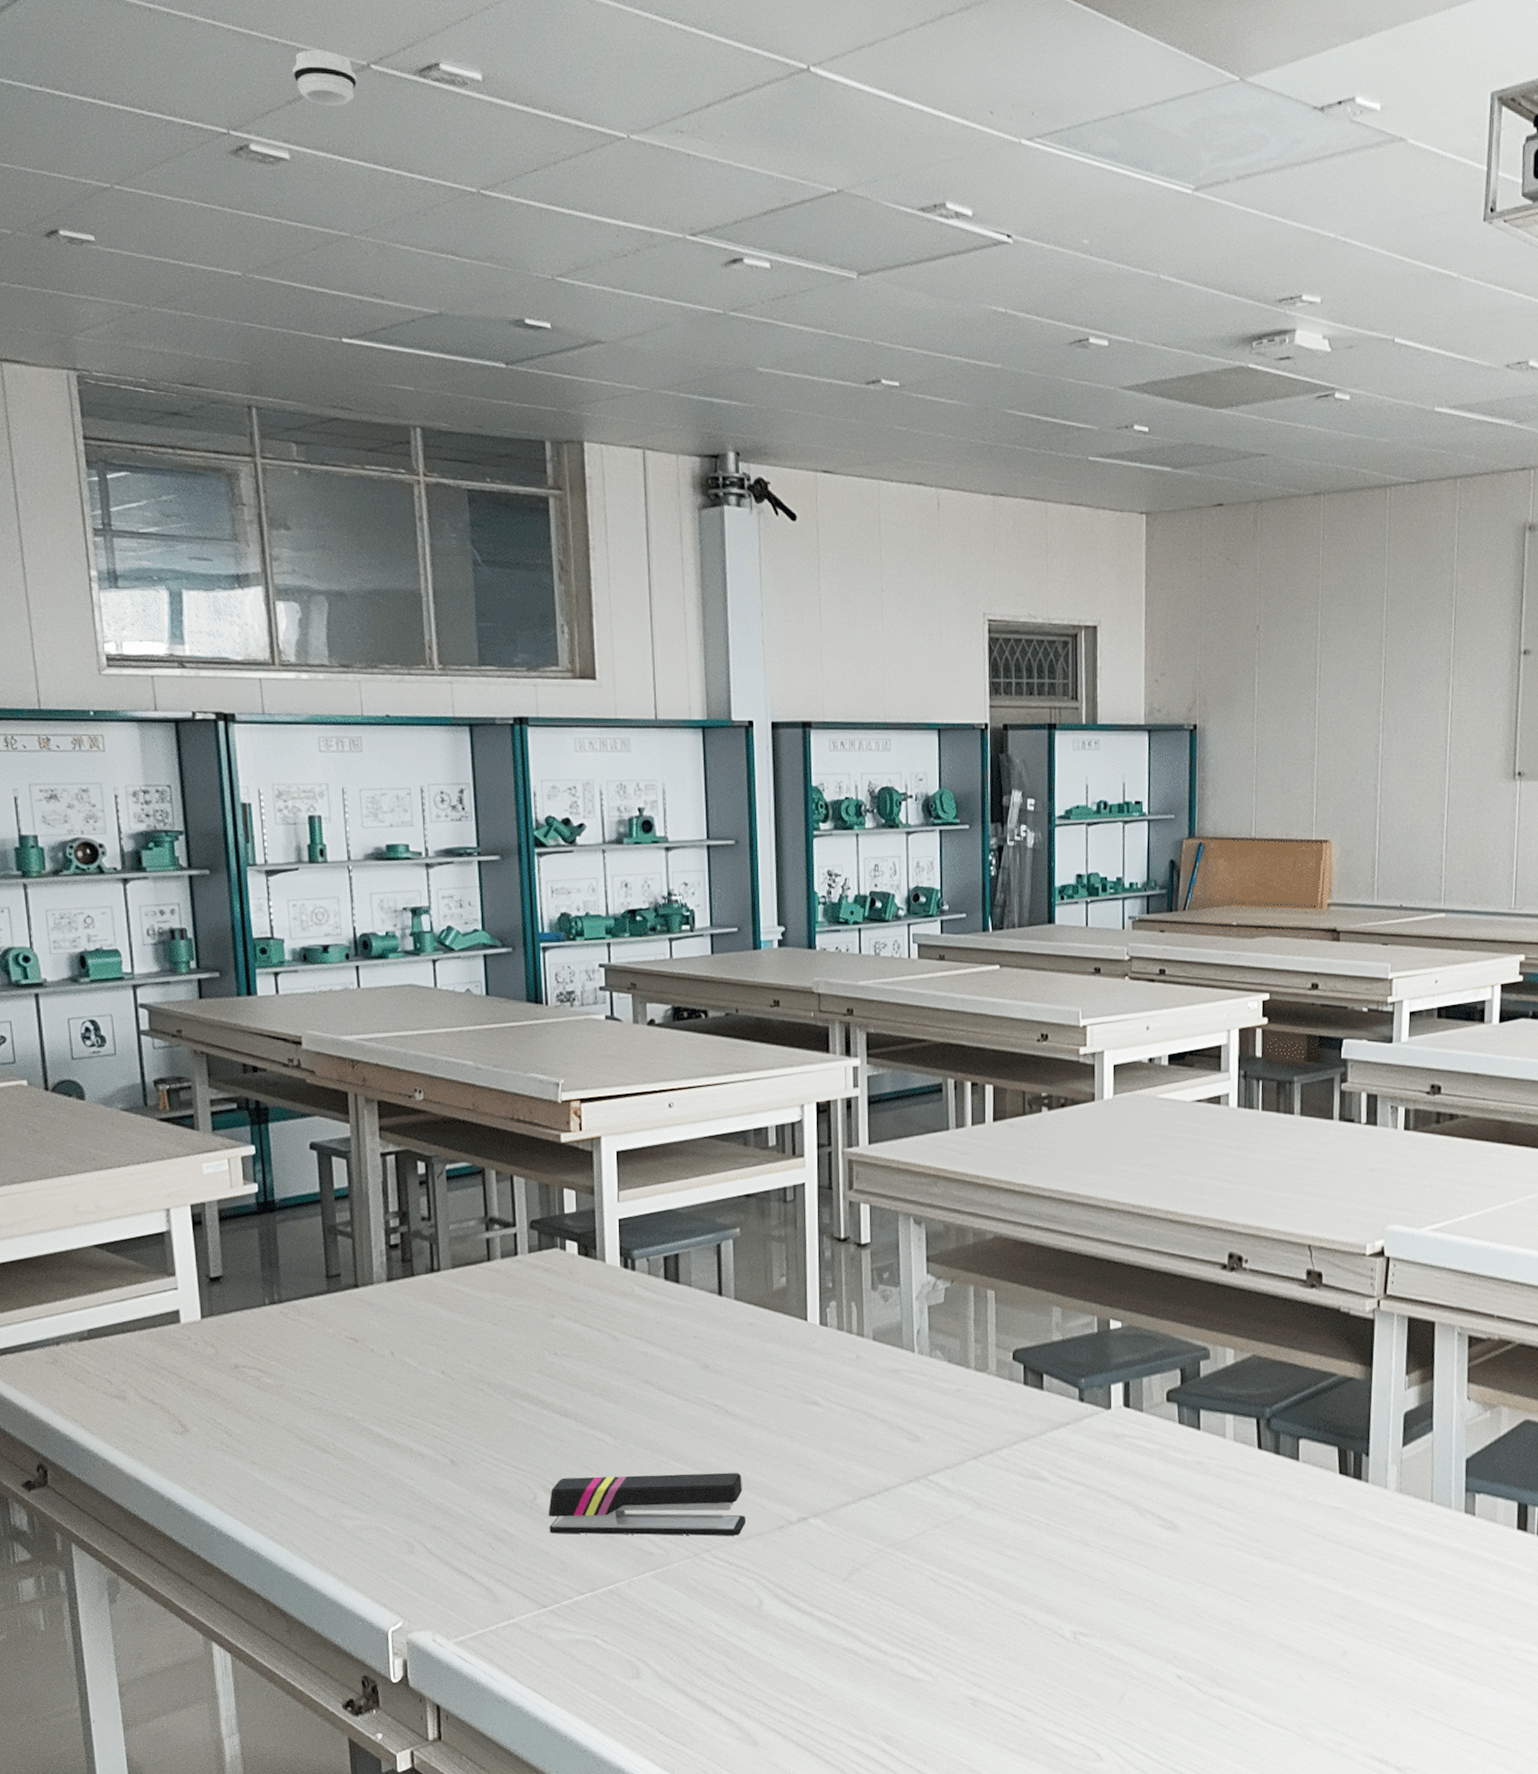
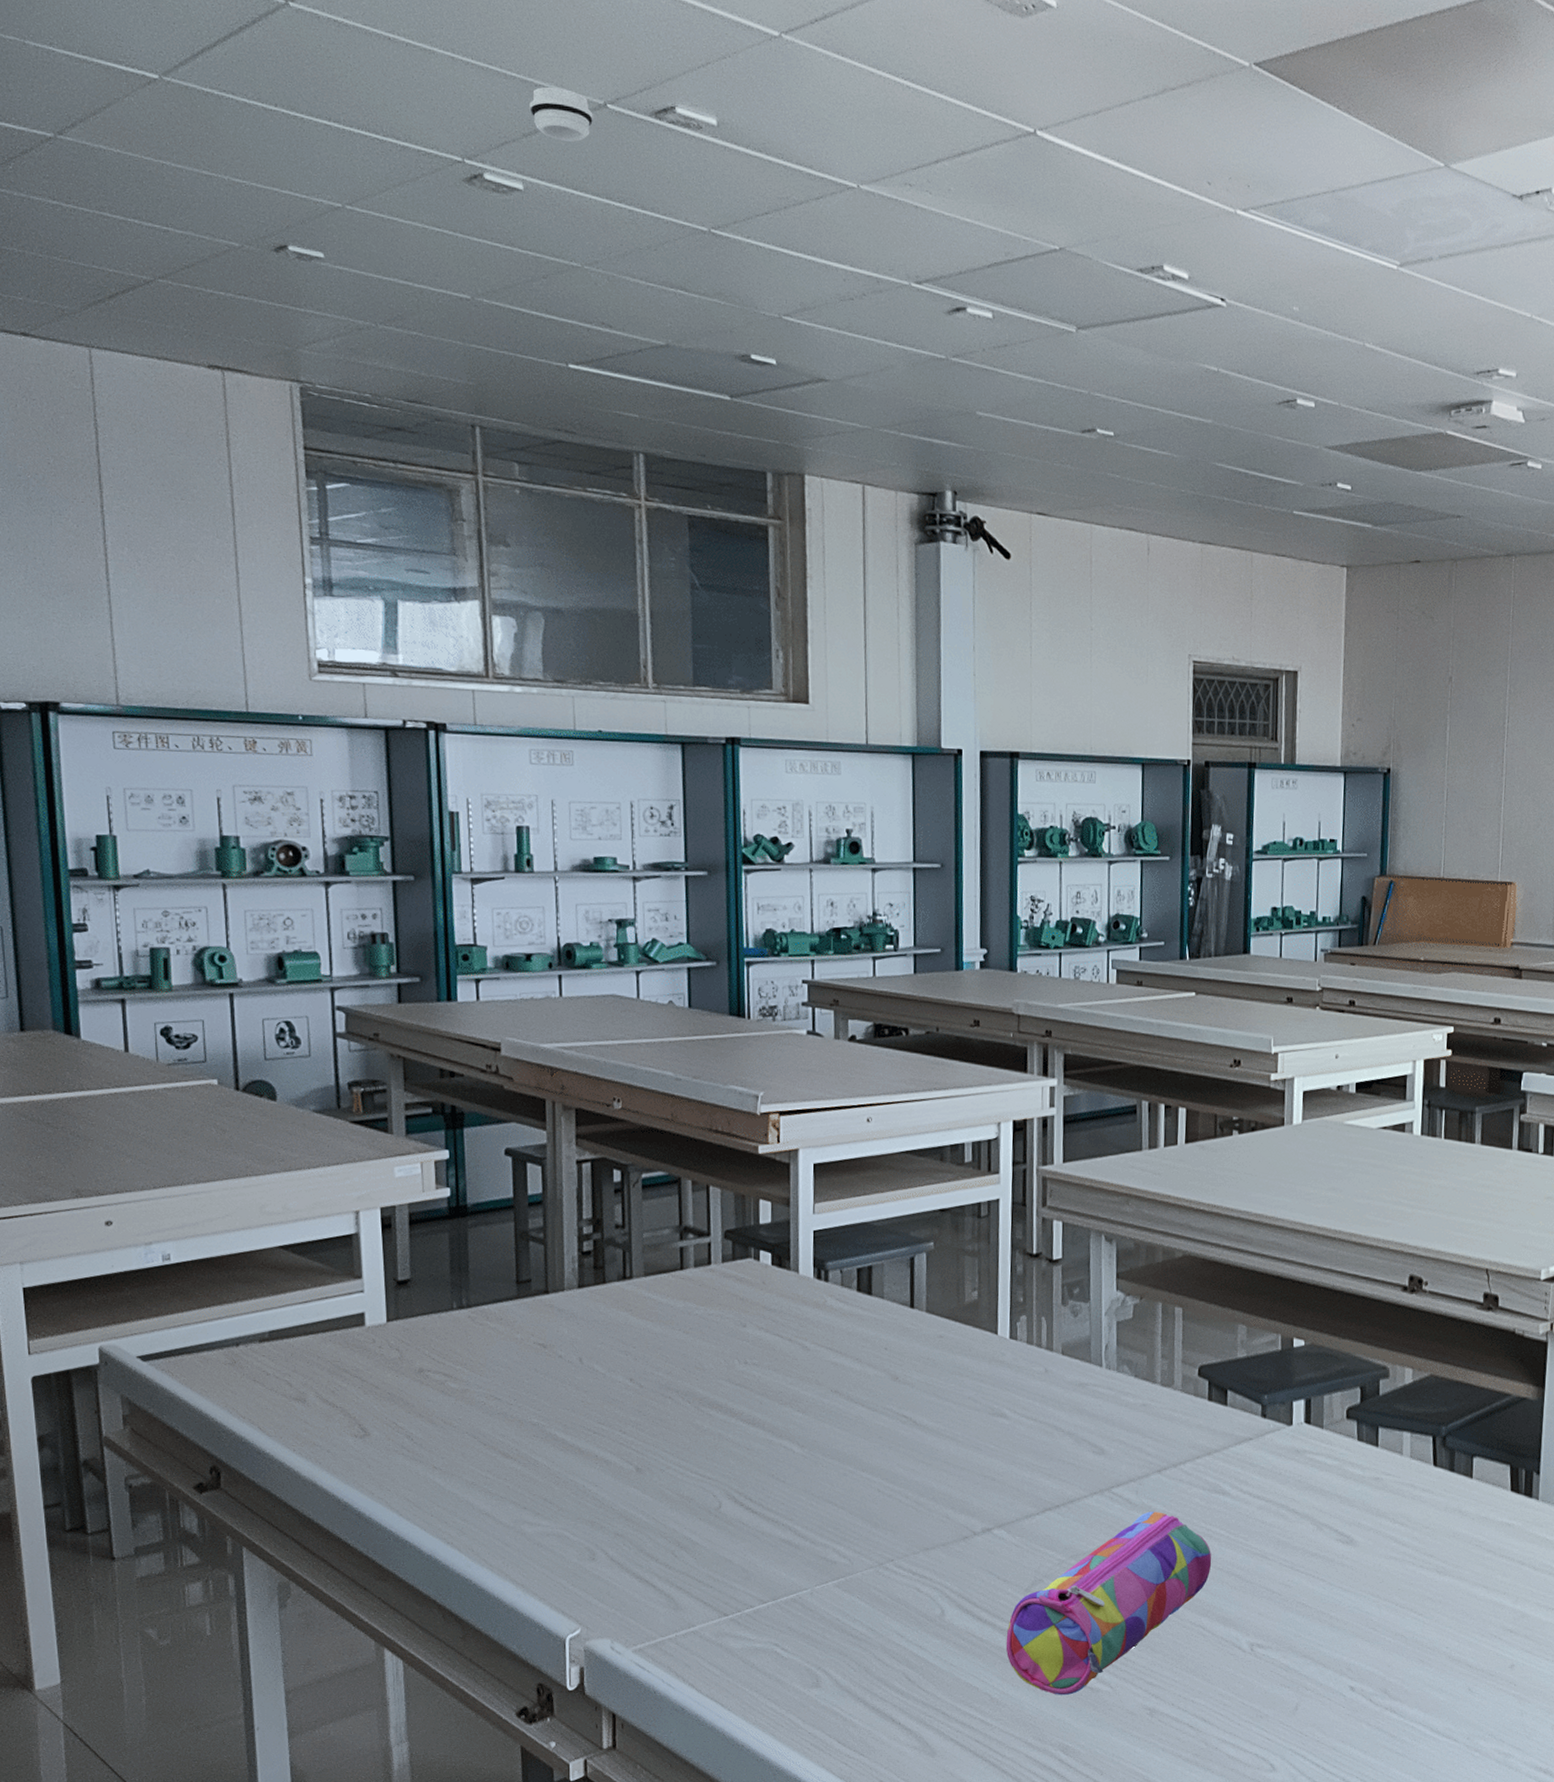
stapler: present [548,1472,747,1536] -> none [732,1483,931,1546]
pencil case: none [825,1499,1032,1686] -> present [1005,1511,1212,1696]

